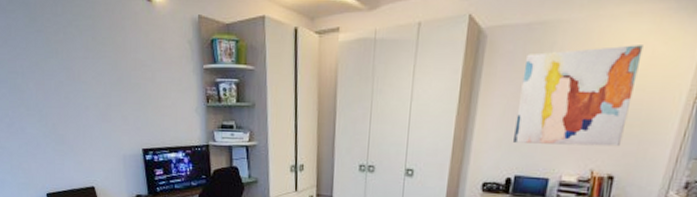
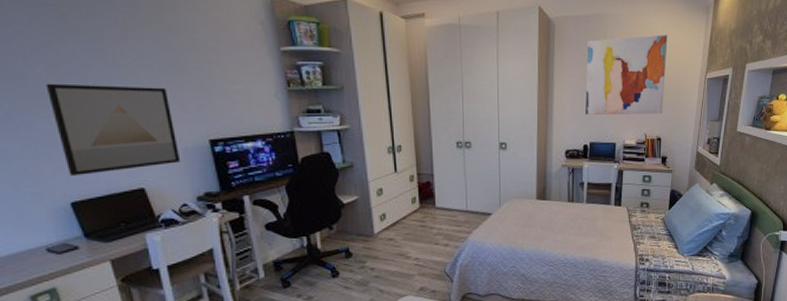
wall art: none [35,96,121,172] -> present [45,83,181,176]

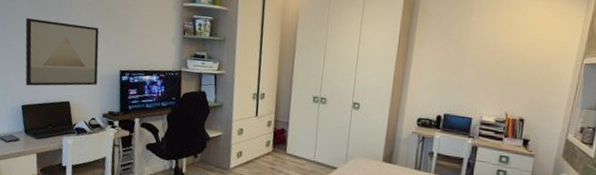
wall art: present [585,35,668,114] -> none [443,15,540,95]

